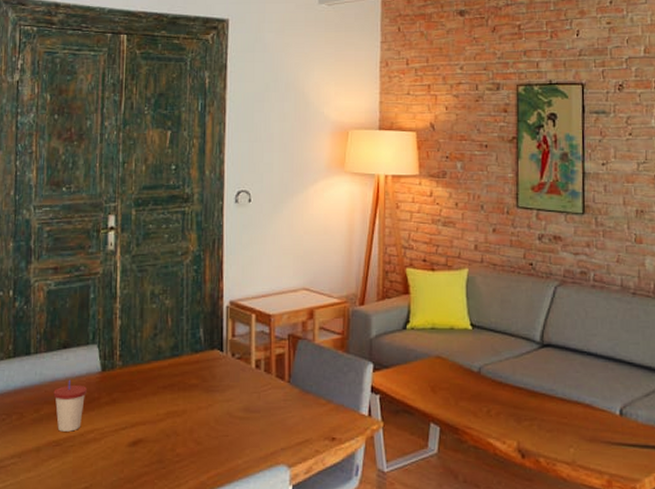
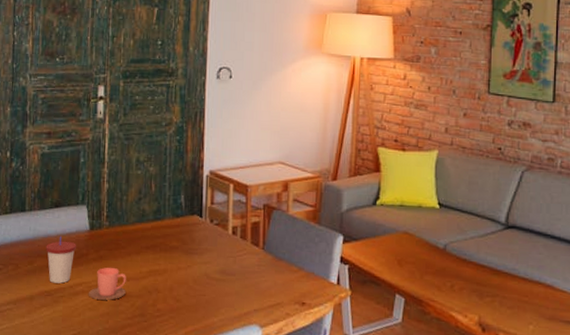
cup: none [101,412,142,447] -> present [89,268,126,300]

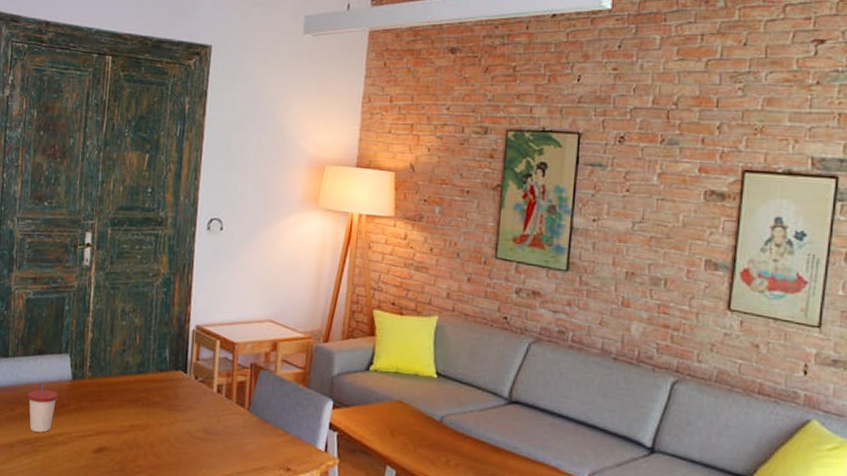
cup: present [89,268,126,300] -> none [69,419,107,453]

